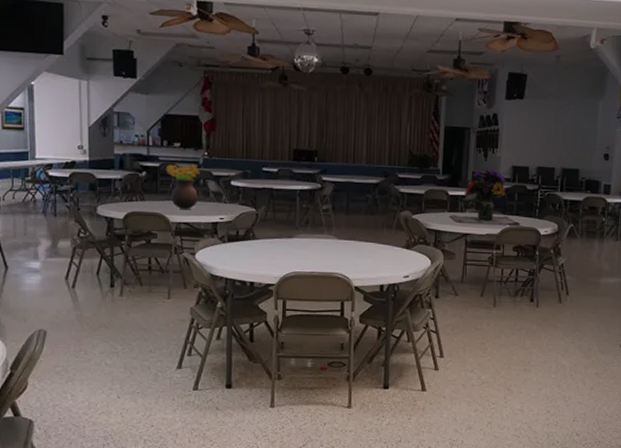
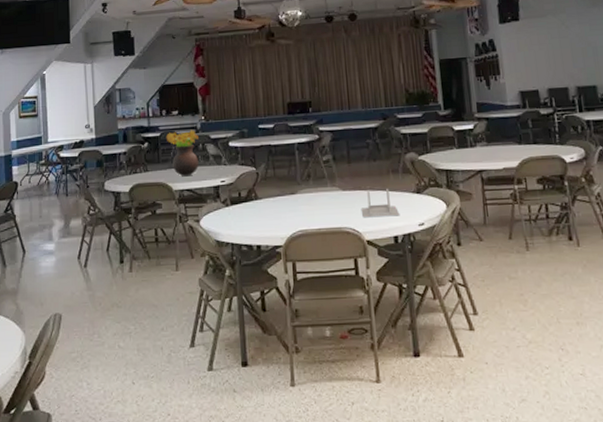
napkin holder: none [353,241,389,267] -> present [361,188,400,218]
flower arrangement: present [448,167,523,227] -> none [458,96,544,159]

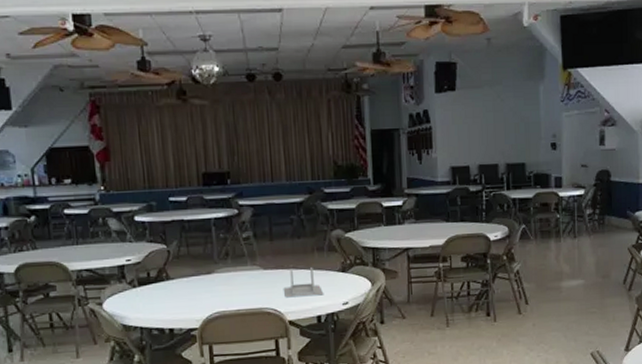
flower arrangement: present [165,130,199,177] -> none [57,201,99,255]

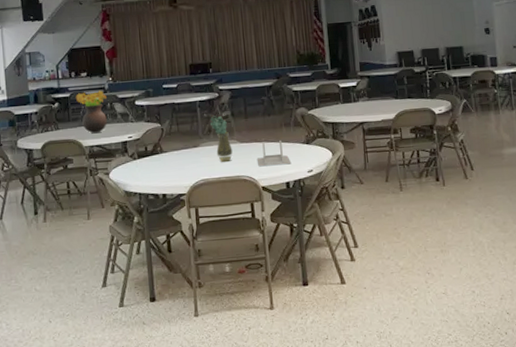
flower arrangement: none [57,201,99,255] -> present [75,90,107,134]
vase: none [228,235,255,292] -> present [210,115,233,162]

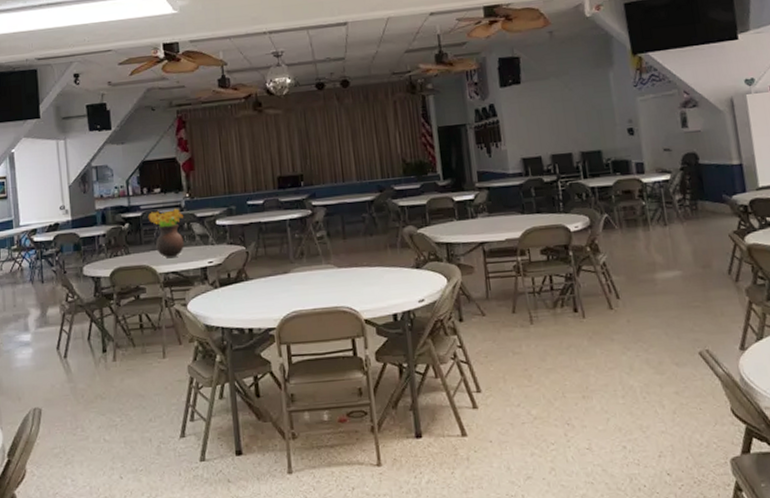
vase: present [210,115,233,162] -> none [302,235,330,290]
napkin holder: present [256,139,292,167] -> none [357,263,399,296]

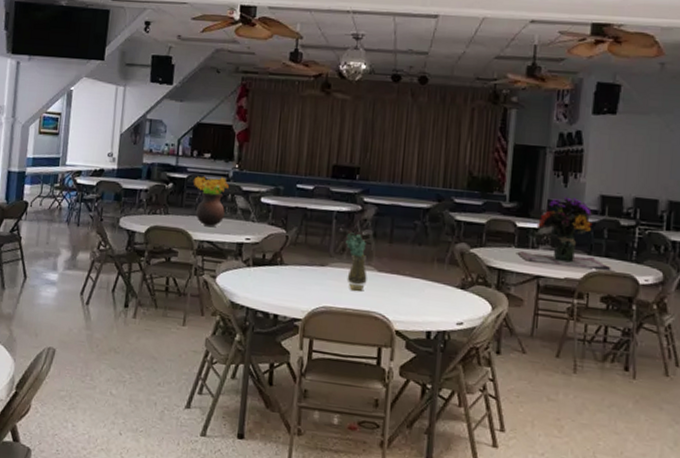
vase: none [302,235,330,290] -> present [346,231,367,291]
flower arrangement: none [458,164,547,231] -> present [516,195,614,272]

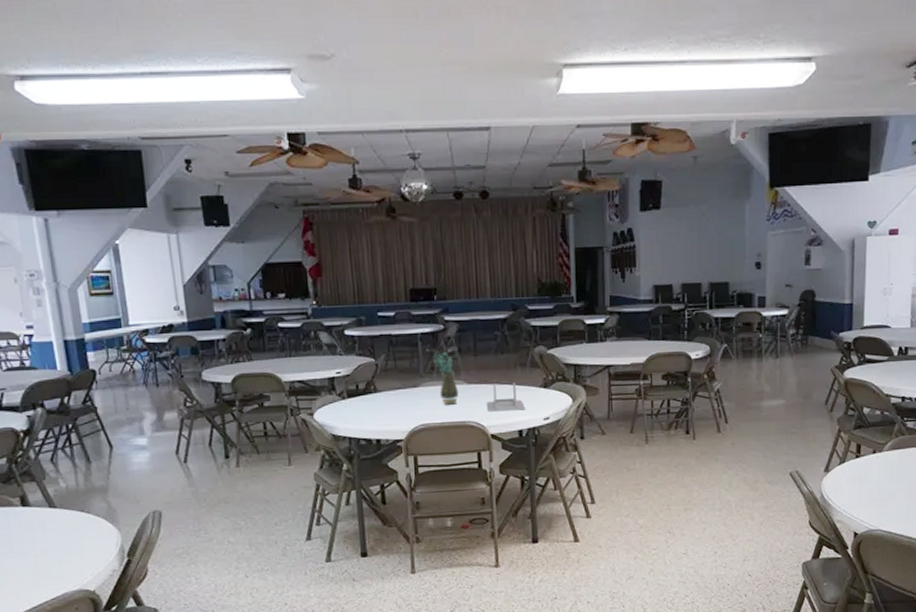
flower arrangement: present [193,176,229,227] -> none [271,315,311,367]
napkin holder: none [394,276,438,310] -> present [486,382,526,412]
flower arrangement: present [516,195,614,272] -> none [587,290,671,354]

